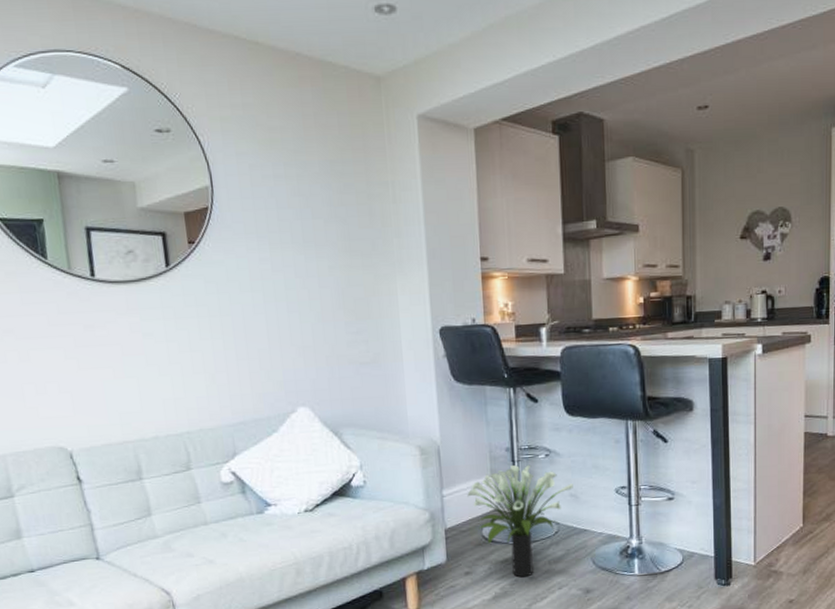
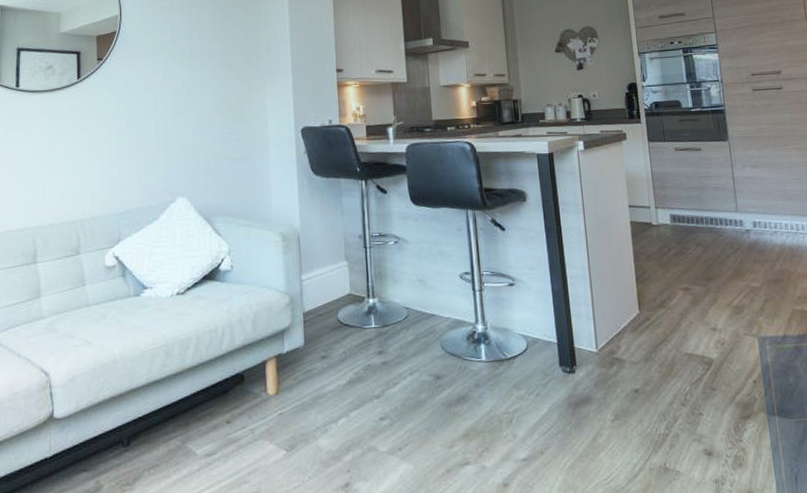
potted plant: present [467,464,573,578] -> none [324,251,421,362]

